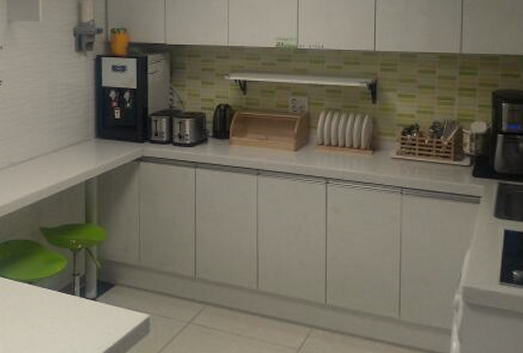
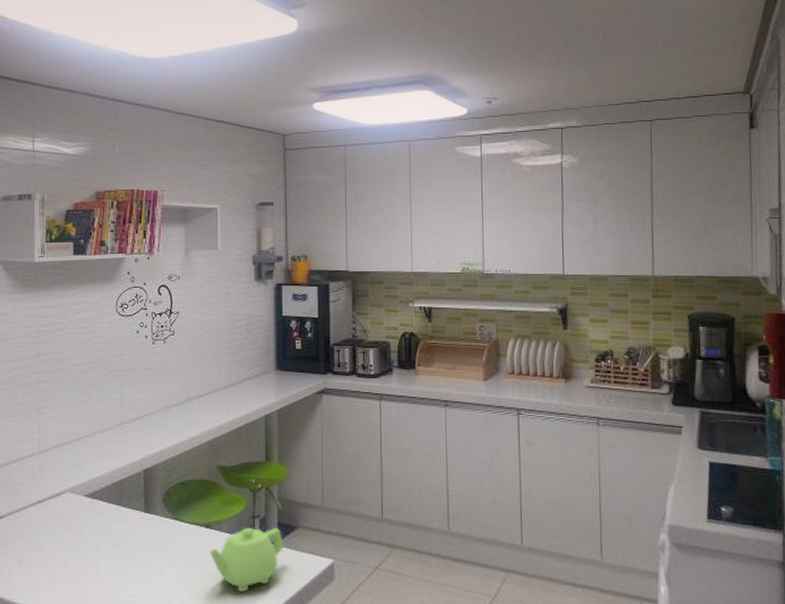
teapot: none [32,284,103,344] -> present [209,527,285,593]

